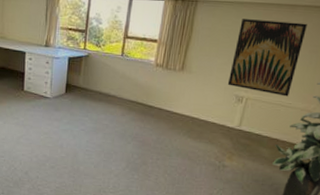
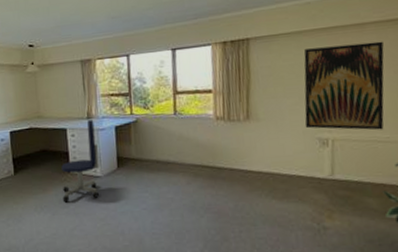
office chair: none [14,48,51,115] -> present [61,120,99,203]

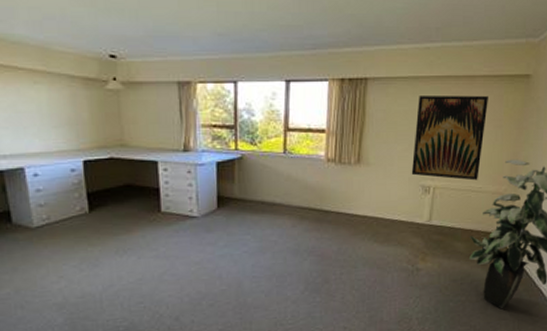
office chair: present [61,120,99,203] -> none [150,153,196,245]

